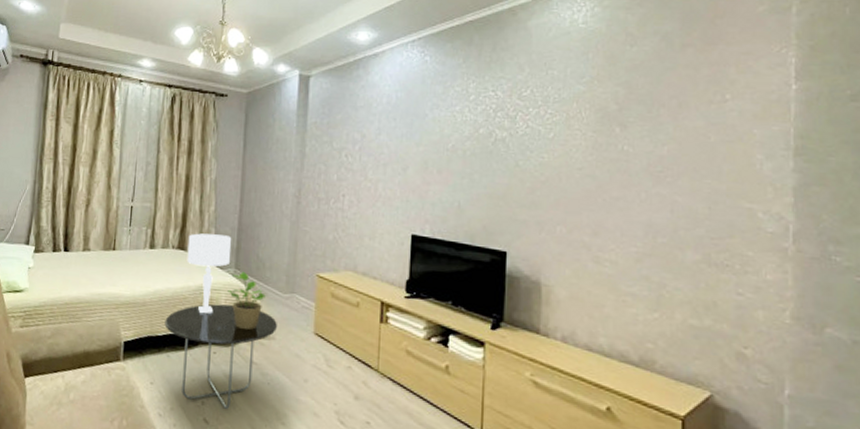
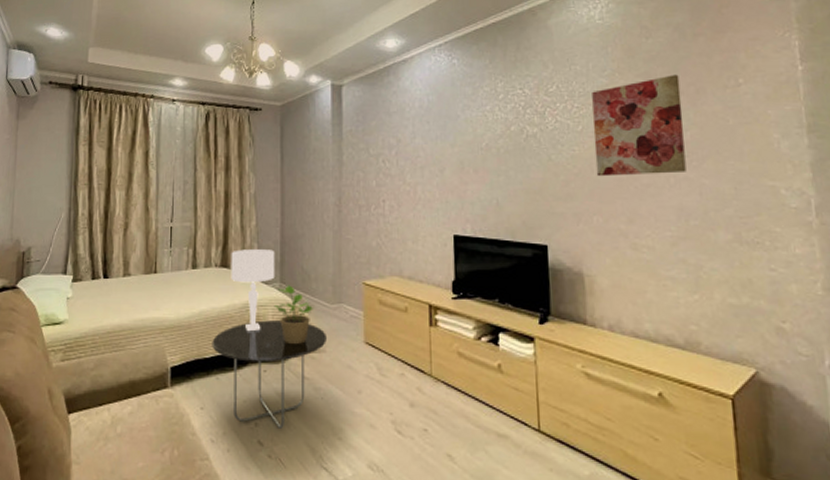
wall art: none [564,86,662,188] -> present [592,74,687,177]

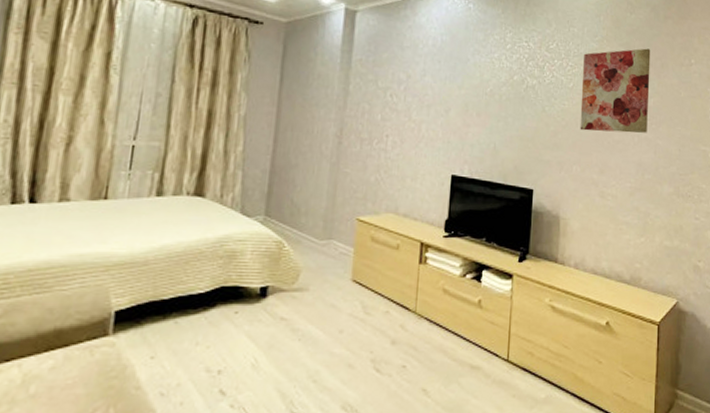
side table: present [212,320,326,429] -> none [172,256,312,375]
table lamp: present [231,249,275,332] -> none [205,177,263,269]
potted plant: present [274,285,313,345] -> none [255,218,299,284]

